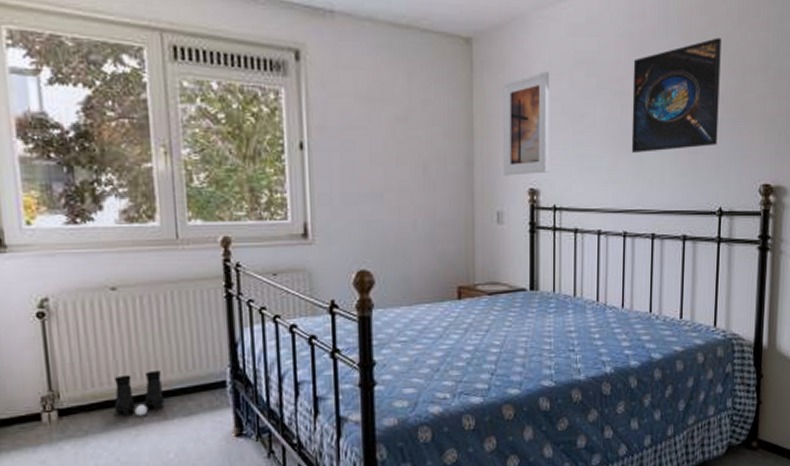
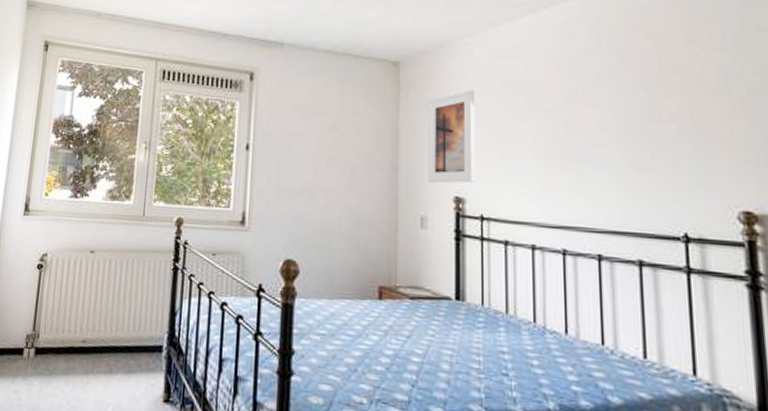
boots: present [114,371,165,416] -> none [74,326,114,366]
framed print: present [631,37,721,153] -> none [564,58,674,169]

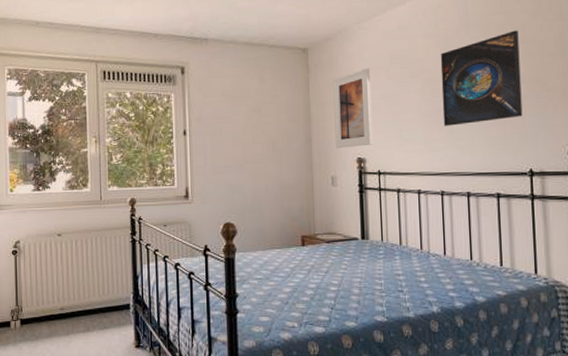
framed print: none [564,58,674,169] -> present [440,30,523,126]

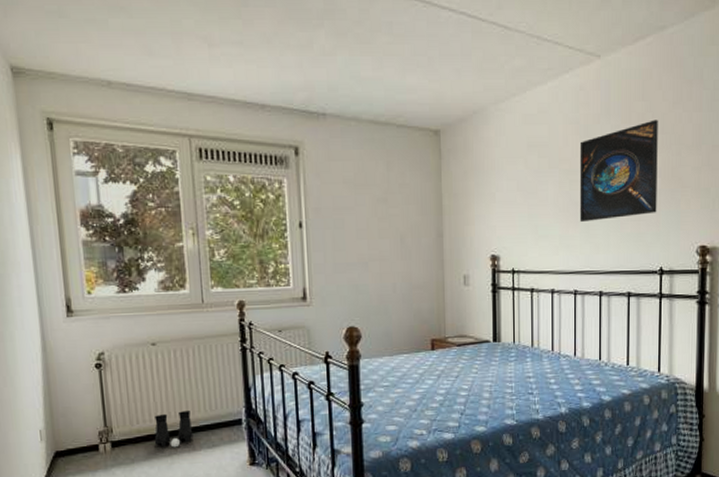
boots: none [55,295,88,328] -> present [154,411,193,448]
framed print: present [333,67,373,149] -> none [467,155,508,245]

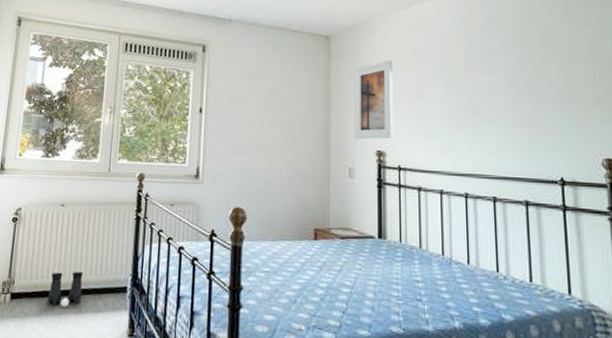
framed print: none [467,155,508,245] -> present [355,59,394,140]
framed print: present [579,120,658,222] -> none [465,33,552,125]

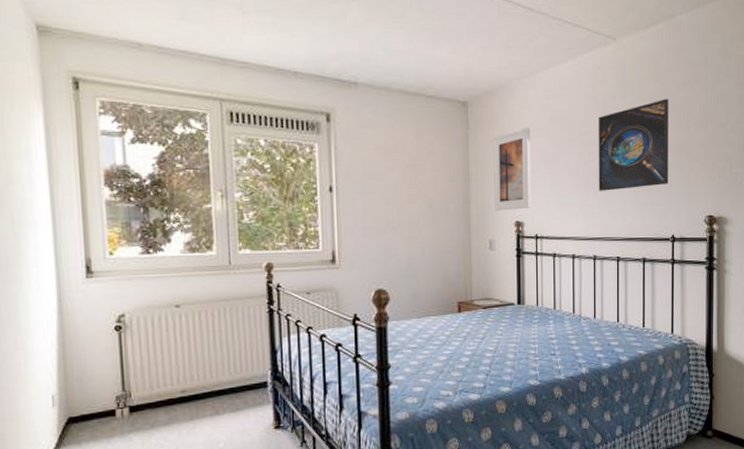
boots: present [47,272,83,308] -> none [175,374,217,412]
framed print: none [465,33,552,125] -> present [598,98,669,191]

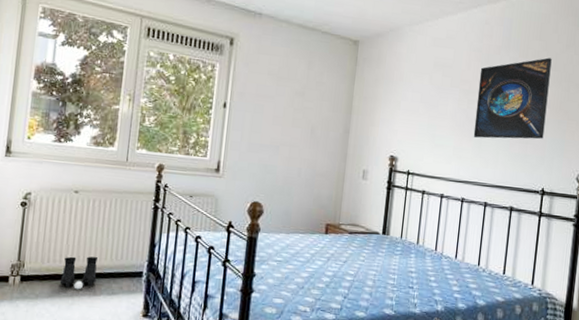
boots: none [175,374,217,412] -> present [59,256,98,290]
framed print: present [493,127,532,211] -> none [371,69,415,145]

